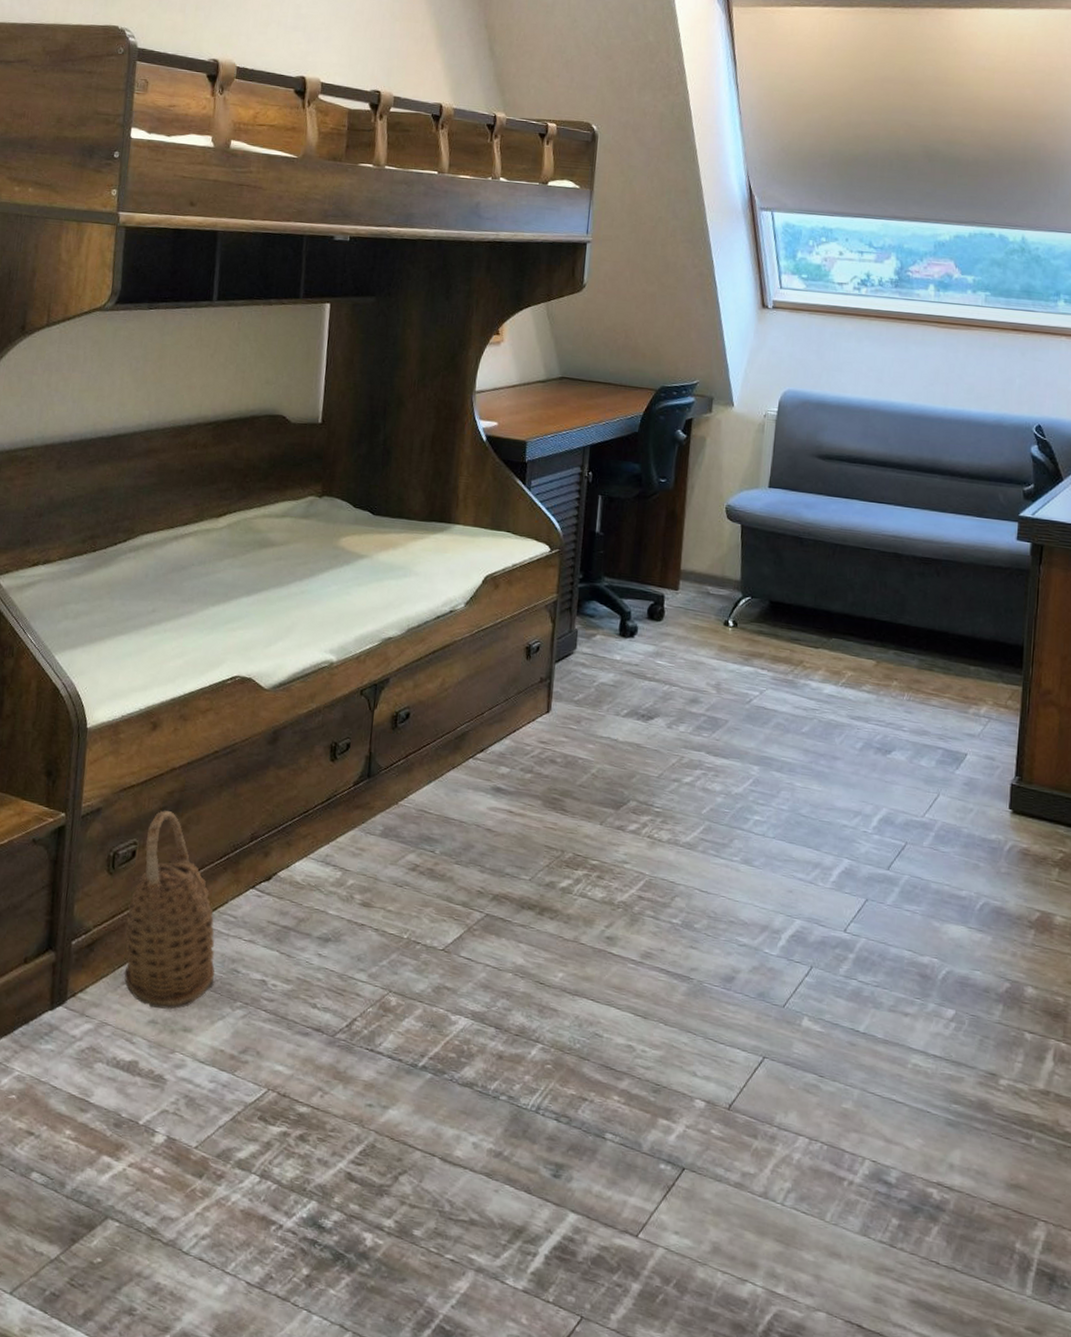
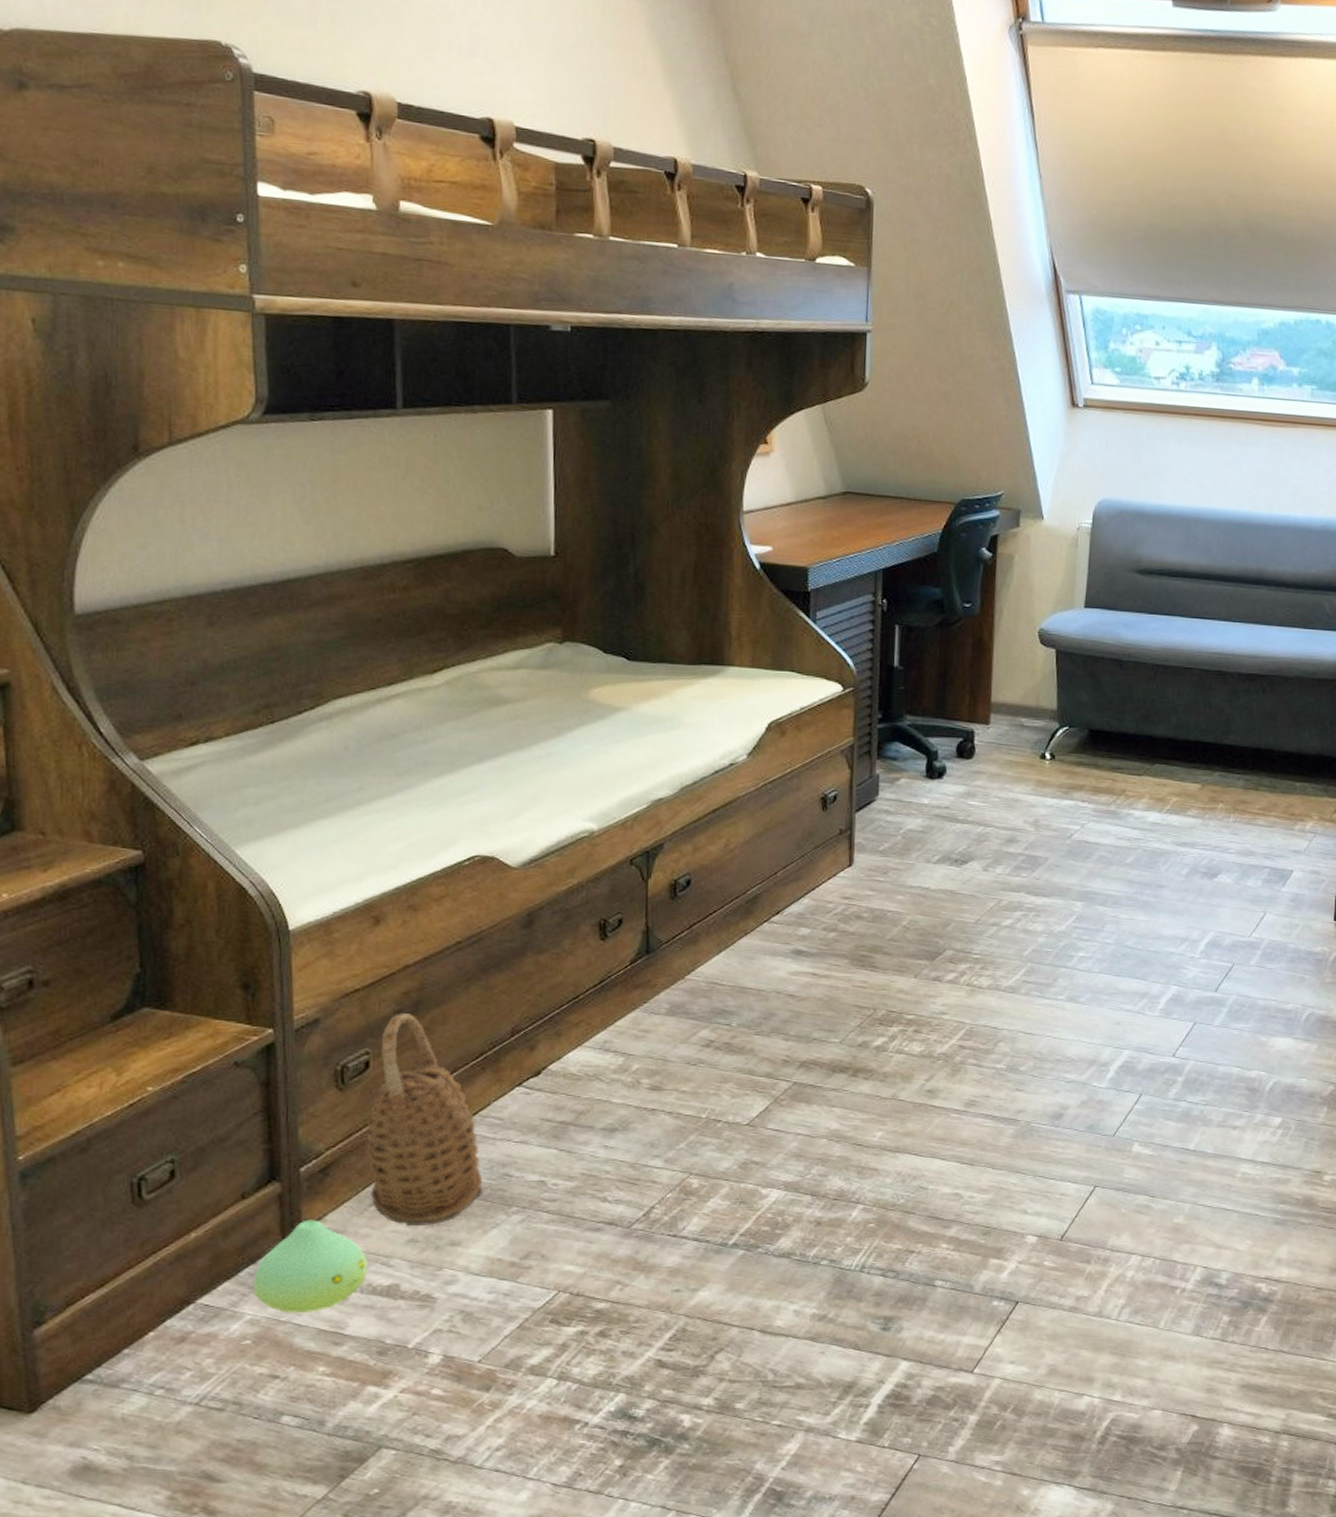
plush toy: none [23,989,115,1078] -> present [252,1219,367,1314]

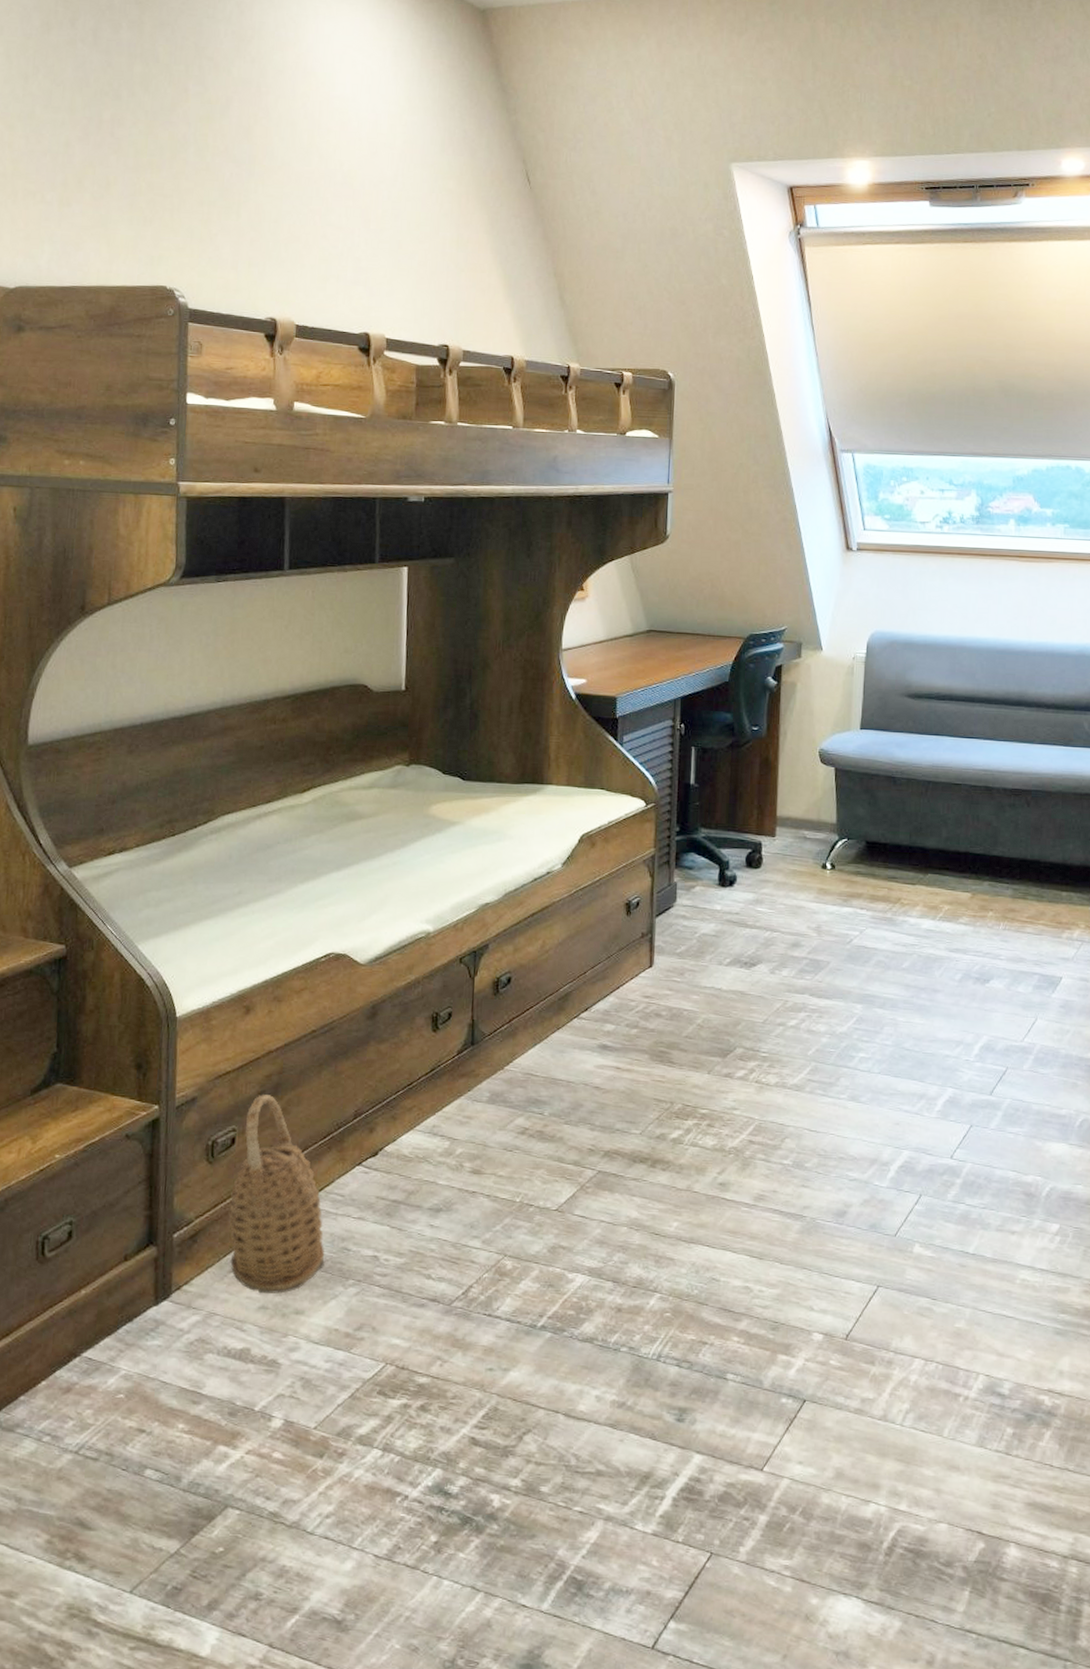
plush toy: present [252,1219,367,1314] -> none [128,1283,225,1372]

